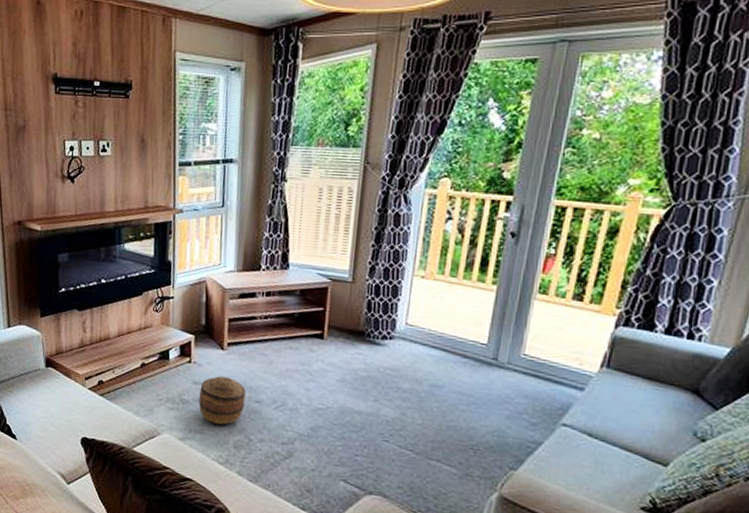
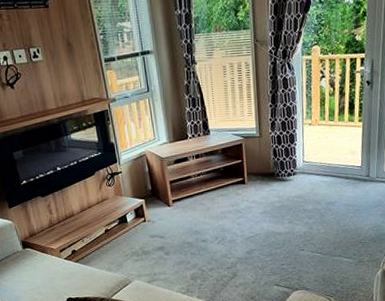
basket: present [198,376,246,425] -> none [157,227,194,264]

